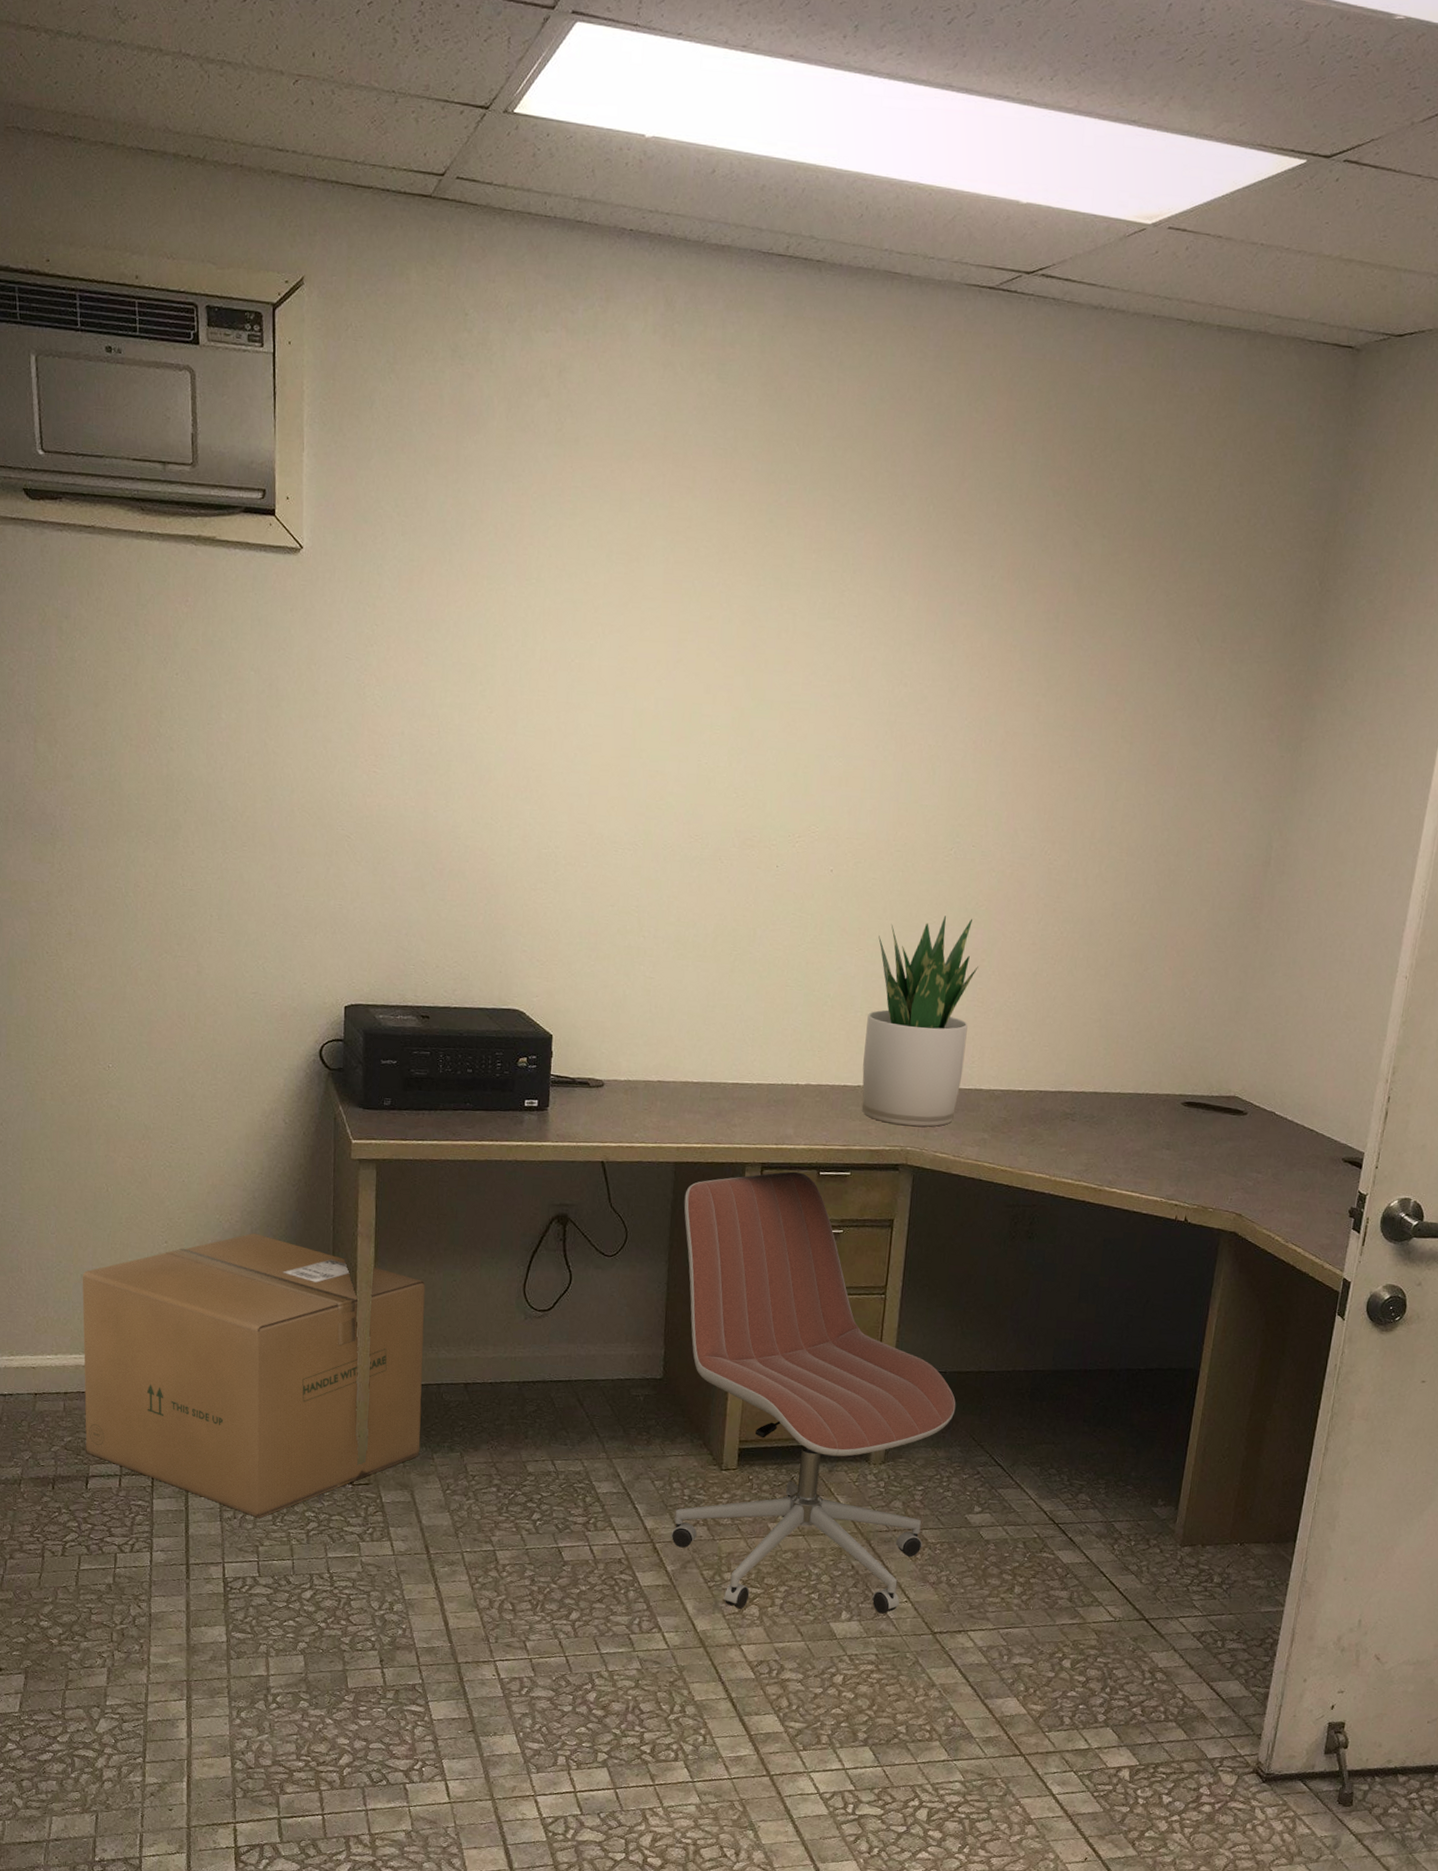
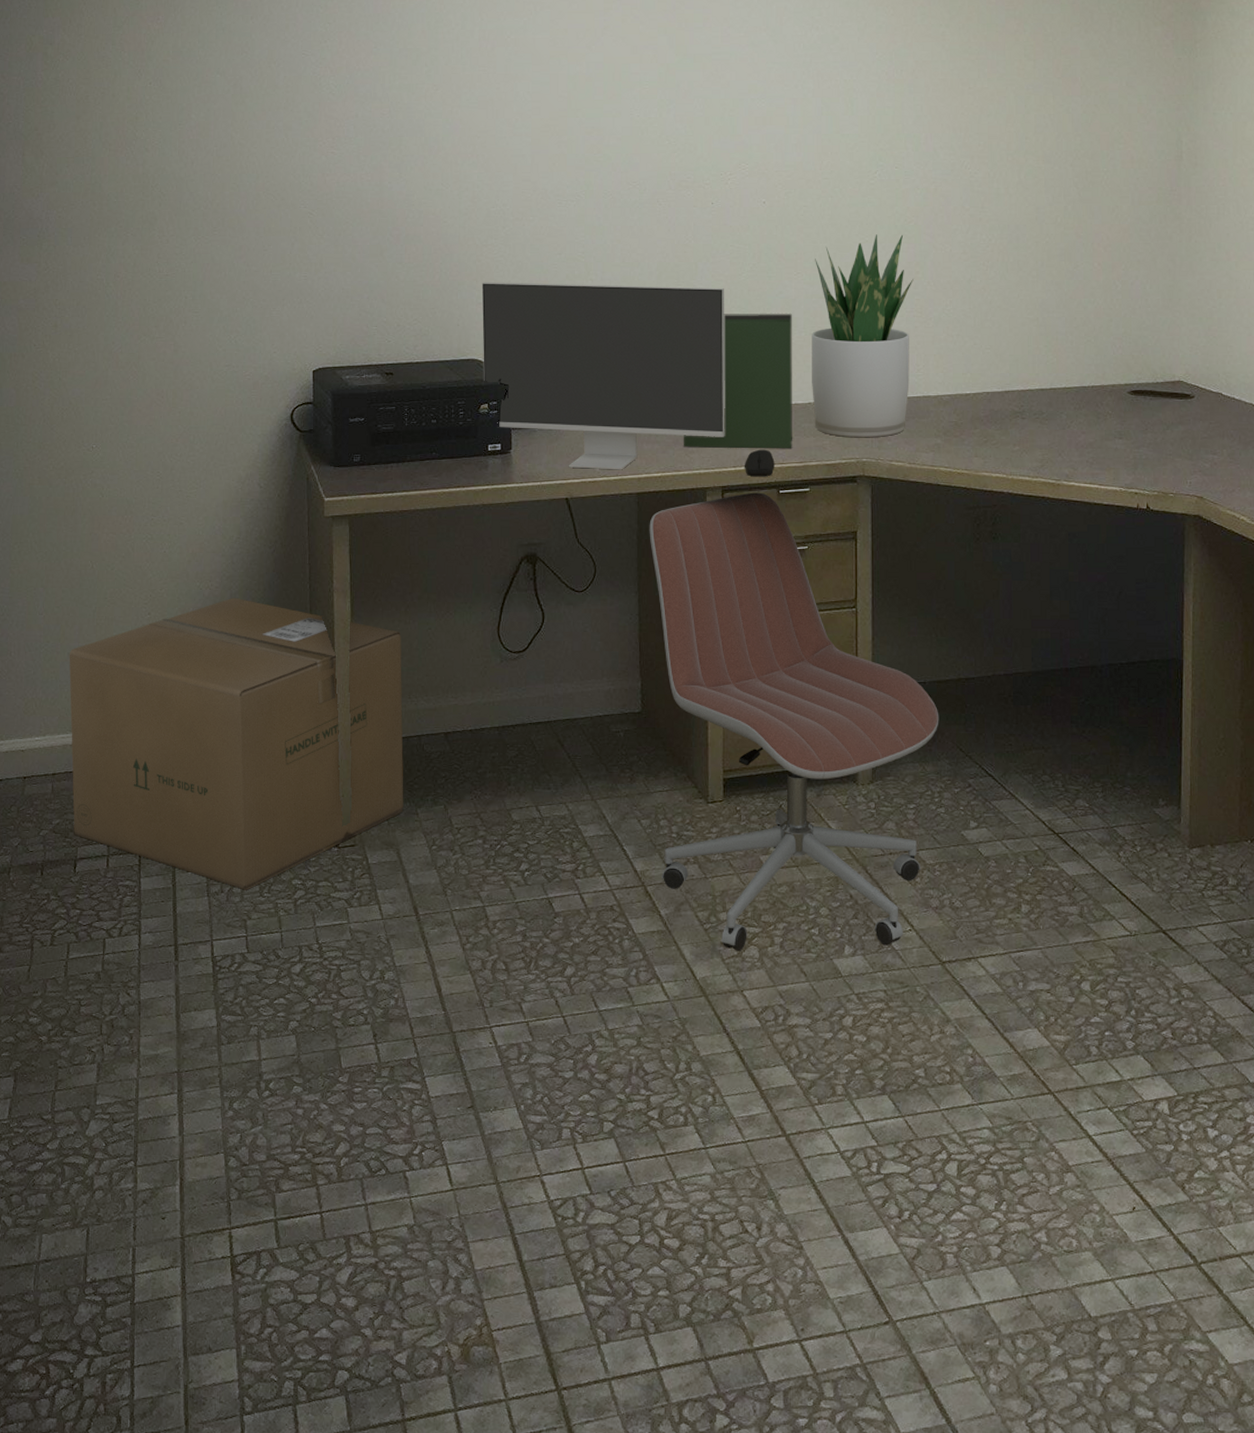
monitor: none [523,928,782,1138] -> present [481,282,725,470]
binder: none [726,985,850,1131] -> present [684,314,792,449]
computer mouse: none [786,1128,818,1157] -> present [744,449,775,476]

